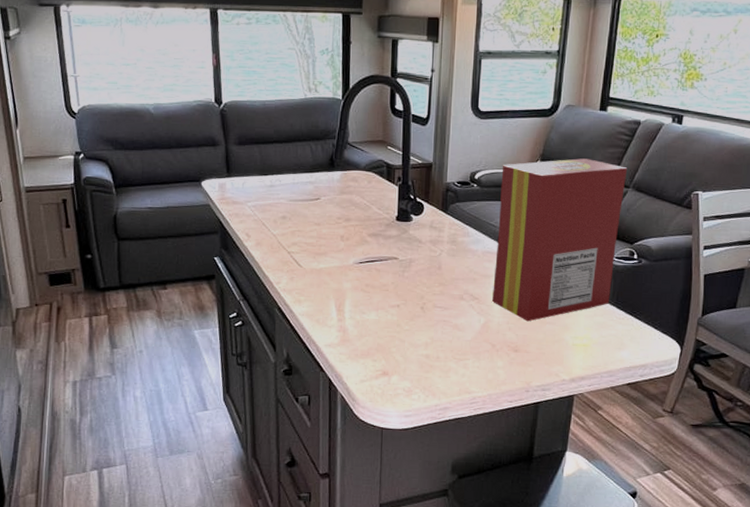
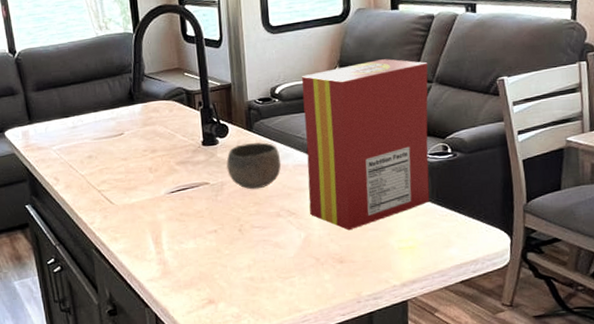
bowl: none [417,224,471,270] -> present [226,142,282,190]

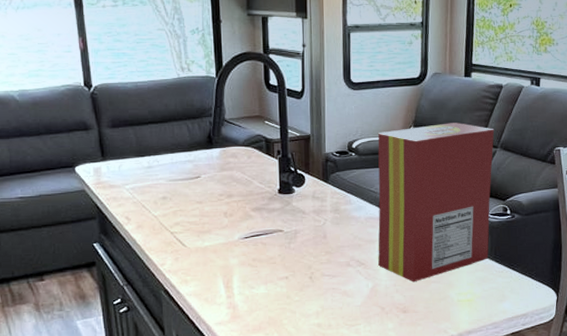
bowl: present [226,142,282,190] -> none [301,194,354,239]

